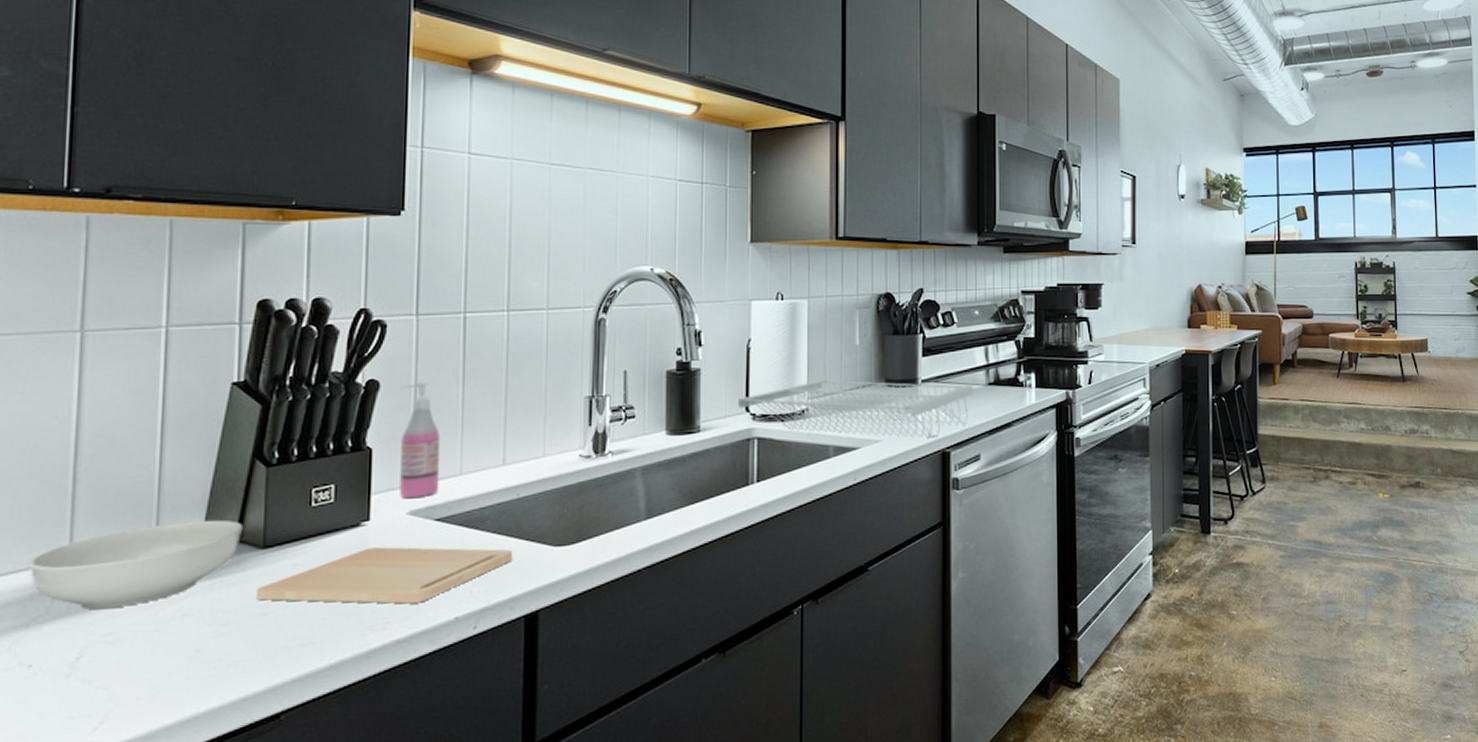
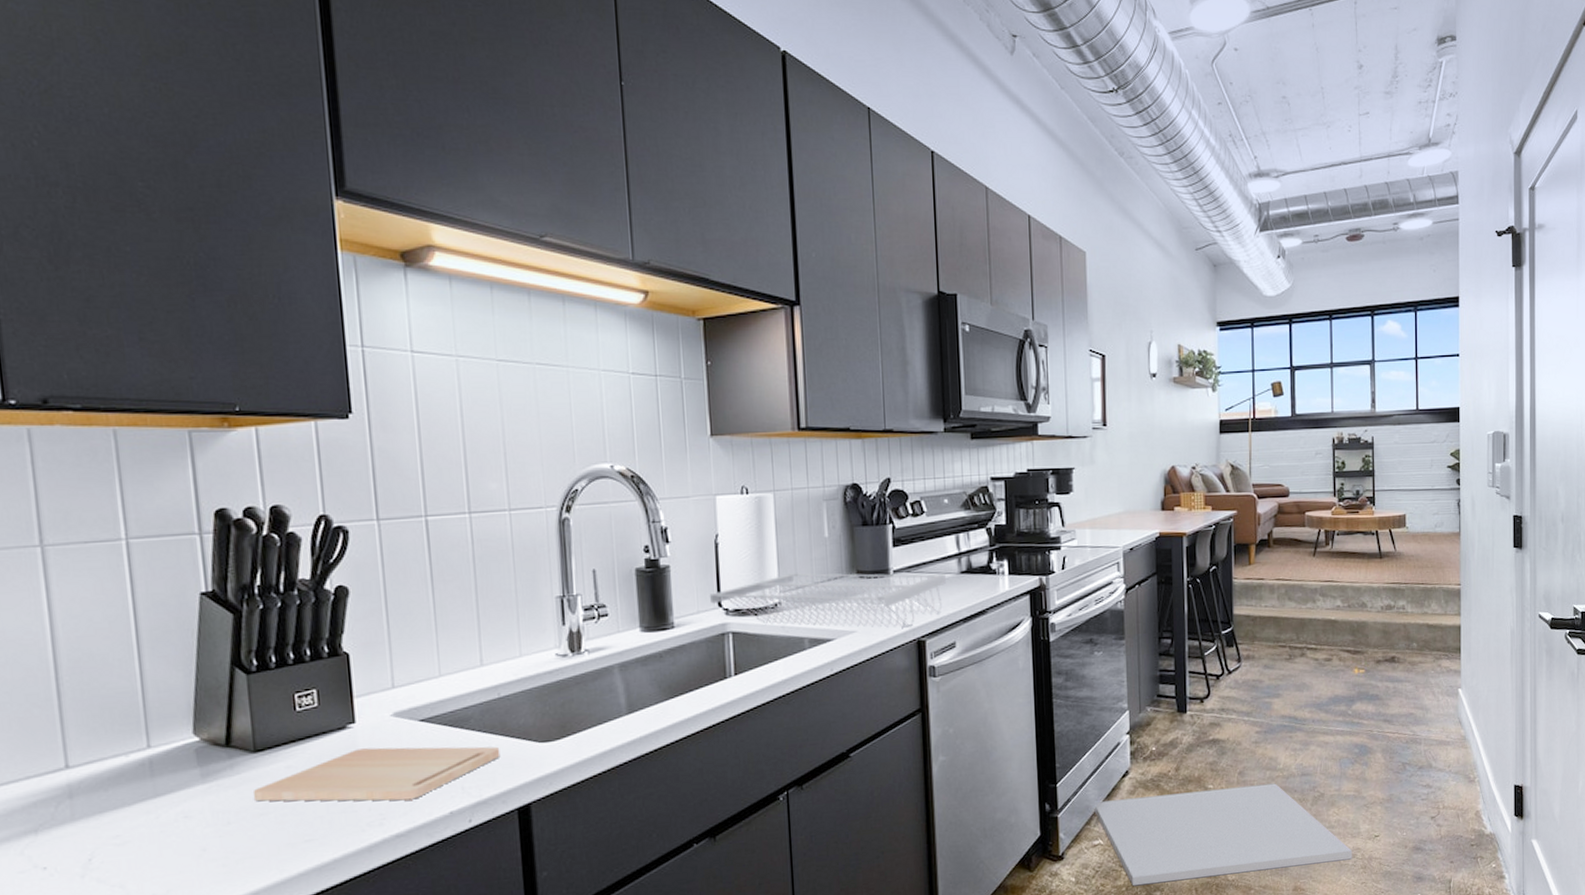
bowl: present [27,519,244,610] -> none [25,726,233,815]
soap dispenser: present [400,381,441,499] -> none [369,586,420,701]
door mat: none [1113,611,1380,718] -> present [1092,783,1353,887]

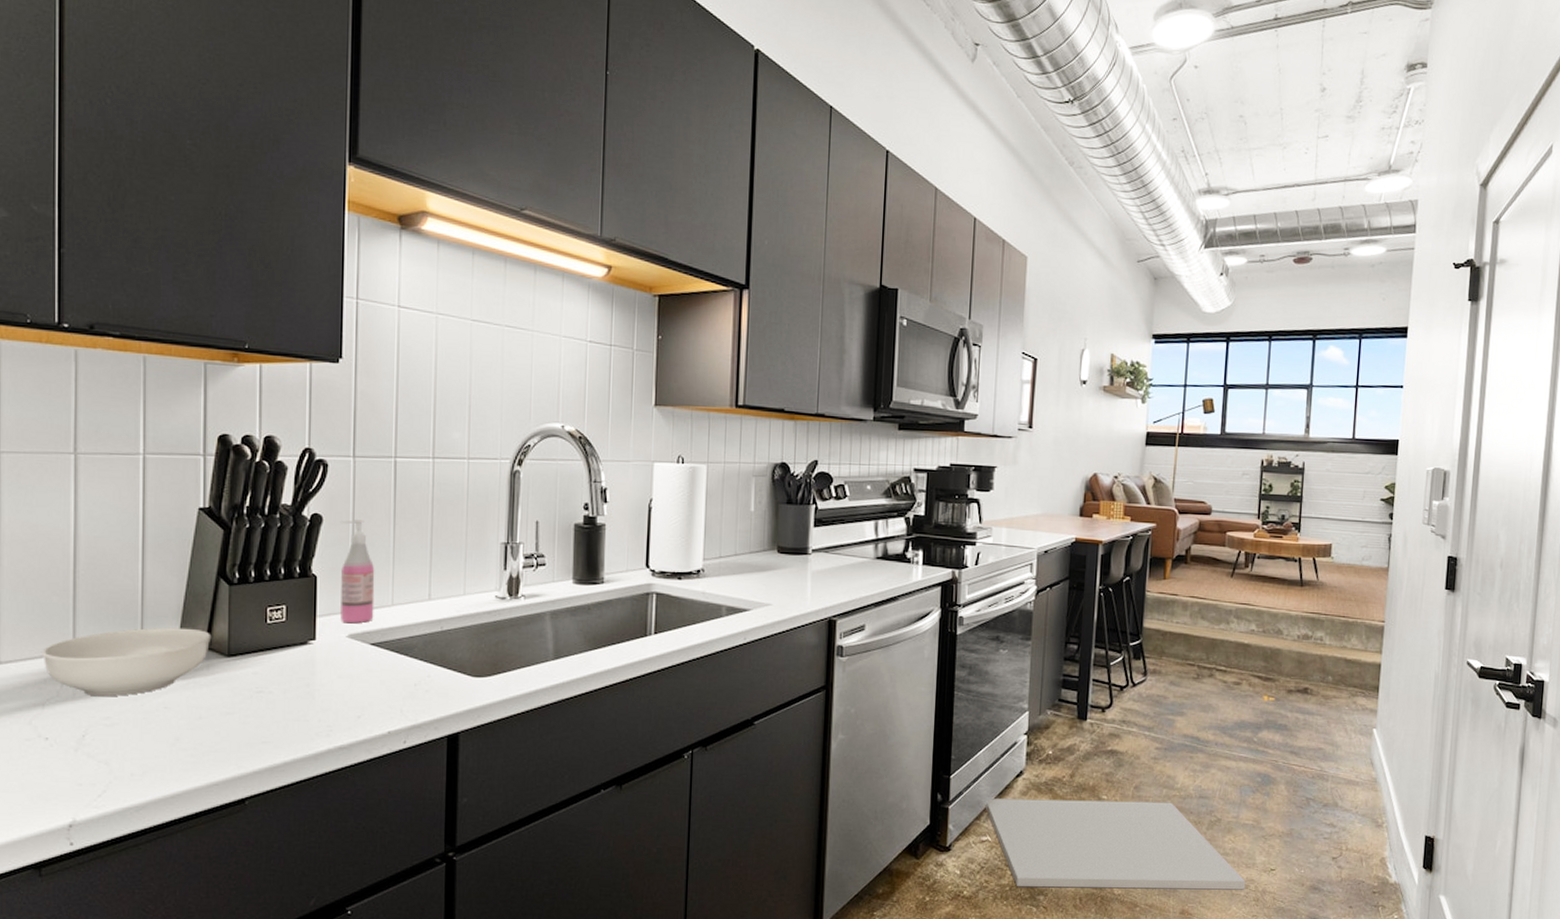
bowl: none [25,726,233,815] -> present [41,627,212,697]
cutting board: present [252,746,501,802] -> none [223,664,438,716]
soap dispenser: none [369,586,420,701] -> present [340,518,375,624]
dish rack: present [710,573,946,628] -> none [639,542,862,606]

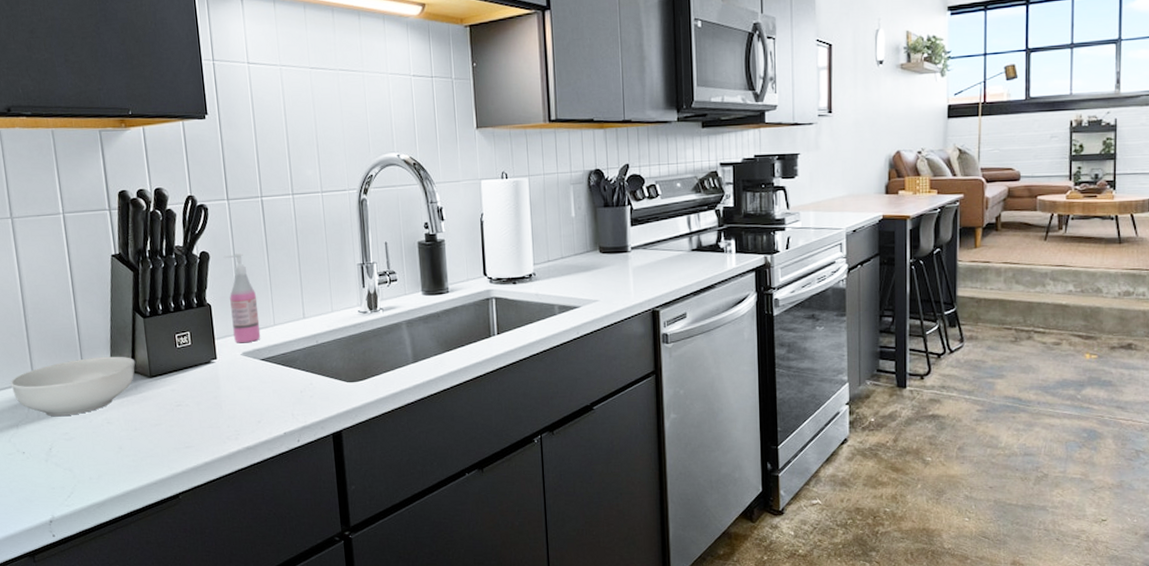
door mat: present [984,798,1246,890] -> none [812,461,1077,545]

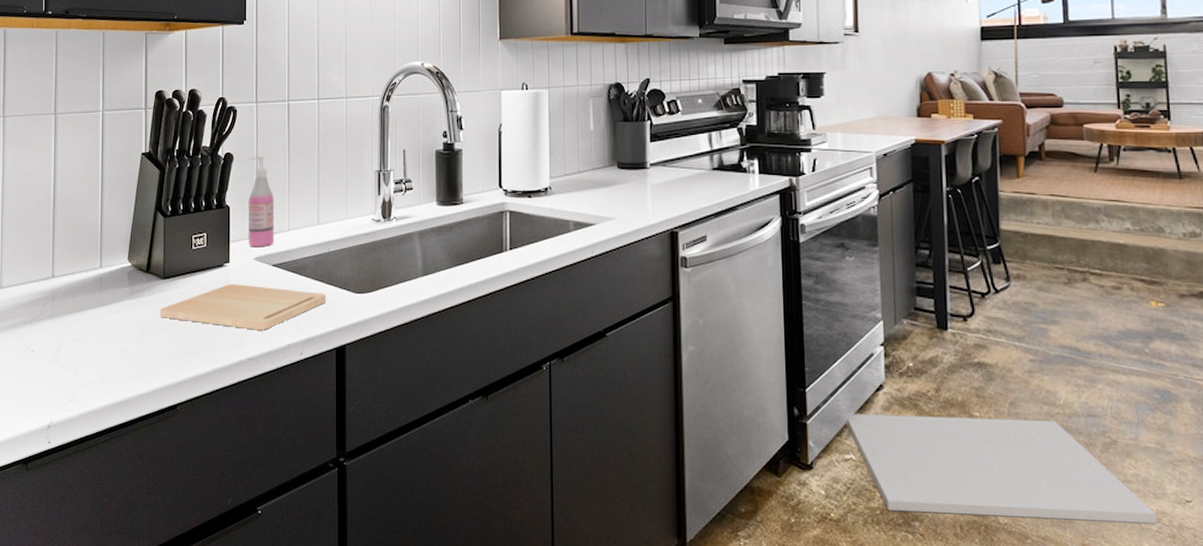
bowl: present [9,356,136,417] -> none [30,255,151,315]
cutting board: none [150,379,319,421] -> present [160,284,327,330]
door mat: none [812,461,1077,545] -> present [844,414,1157,524]

